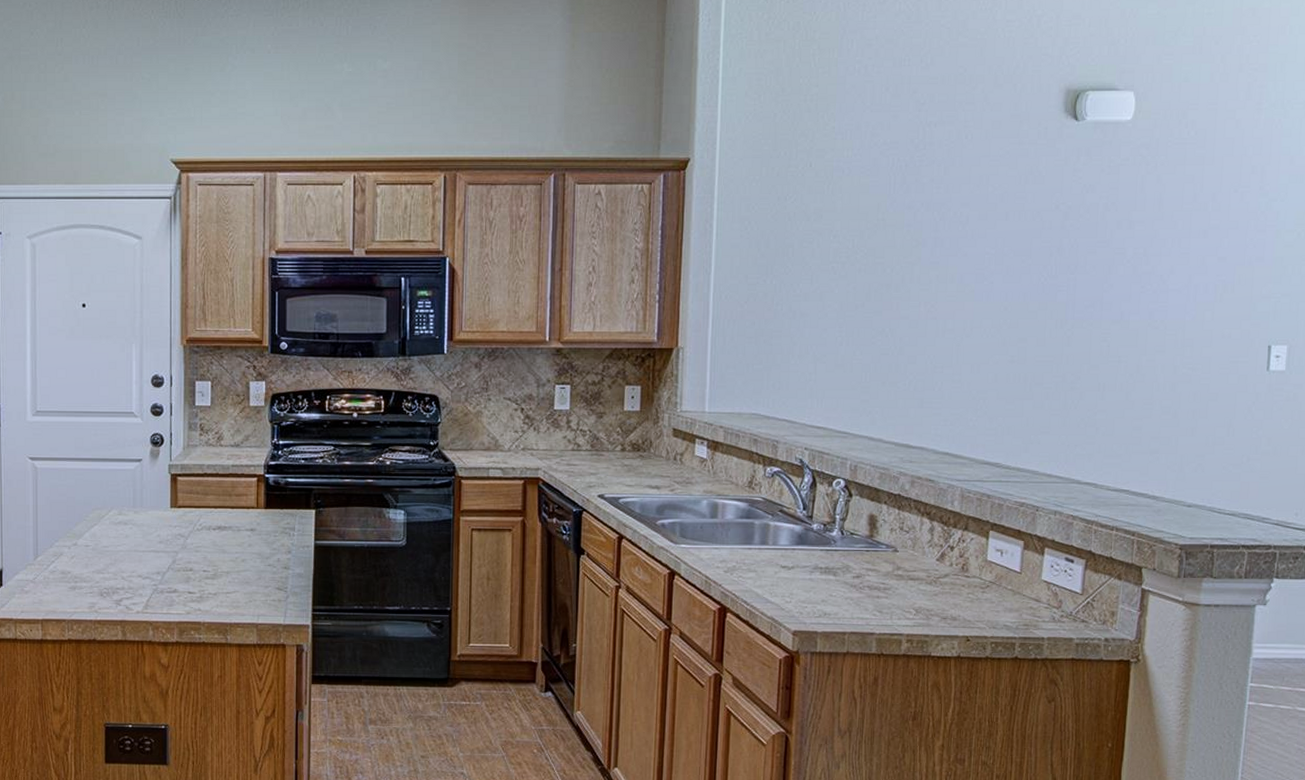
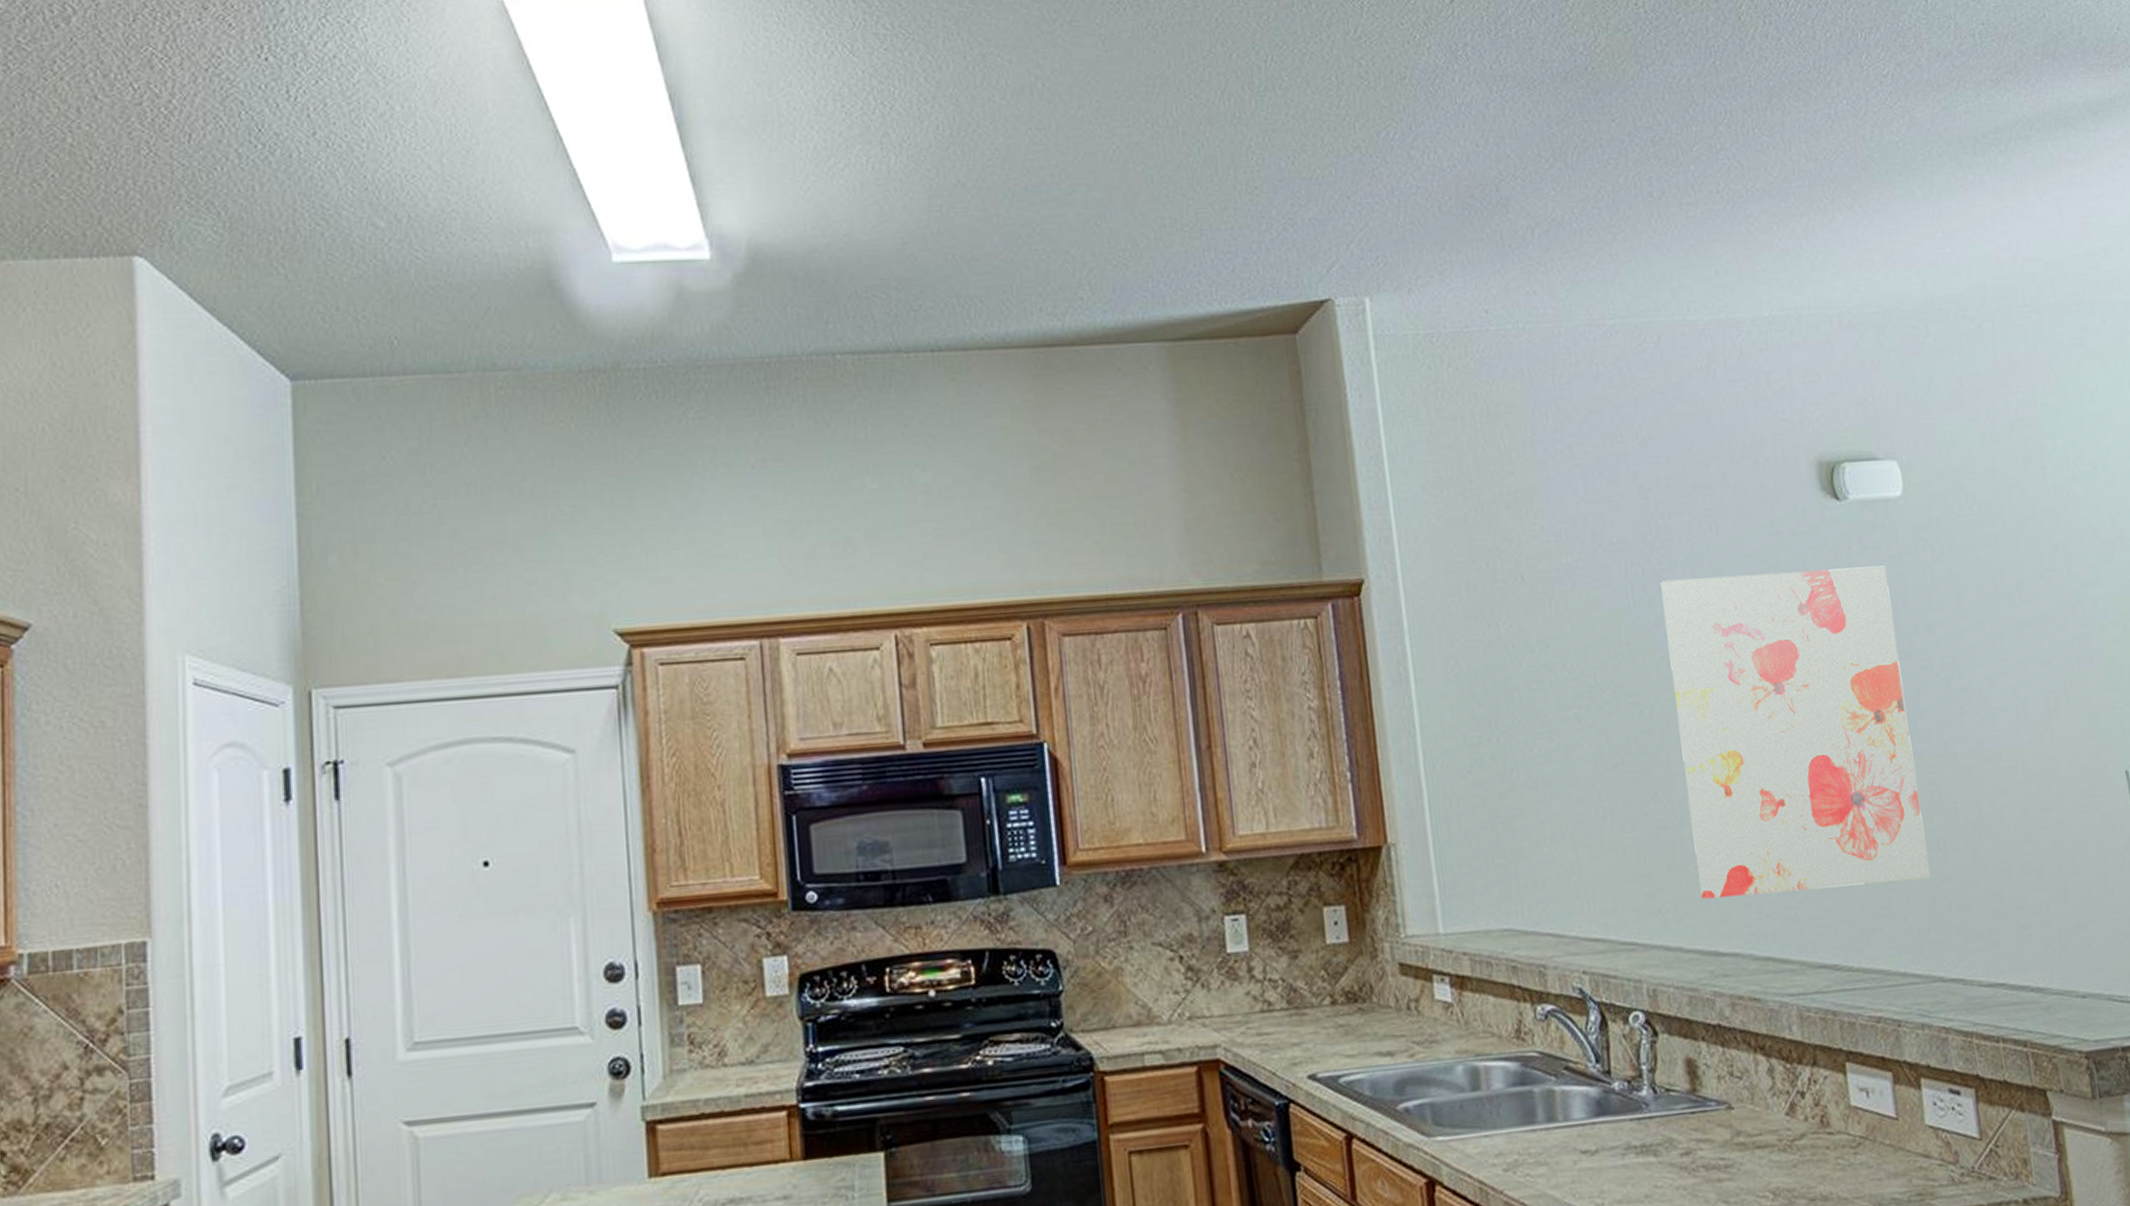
wall art: none [904,174,1104,409] -> present [1660,565,1931,899]

